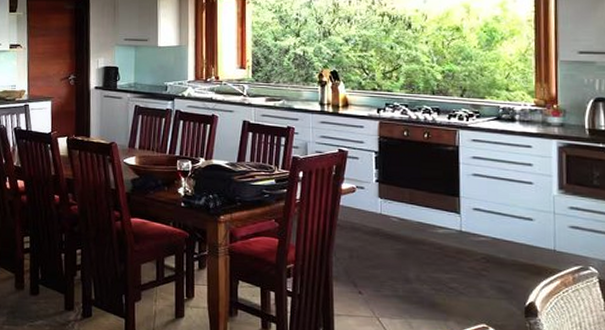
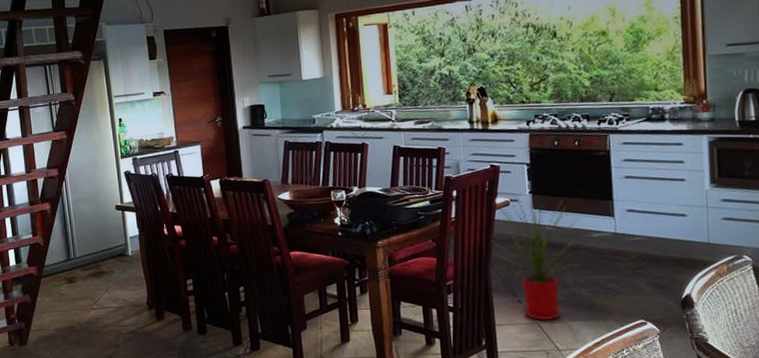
house plant: none [334,184,423,316] -> present [491,197,580,321]

